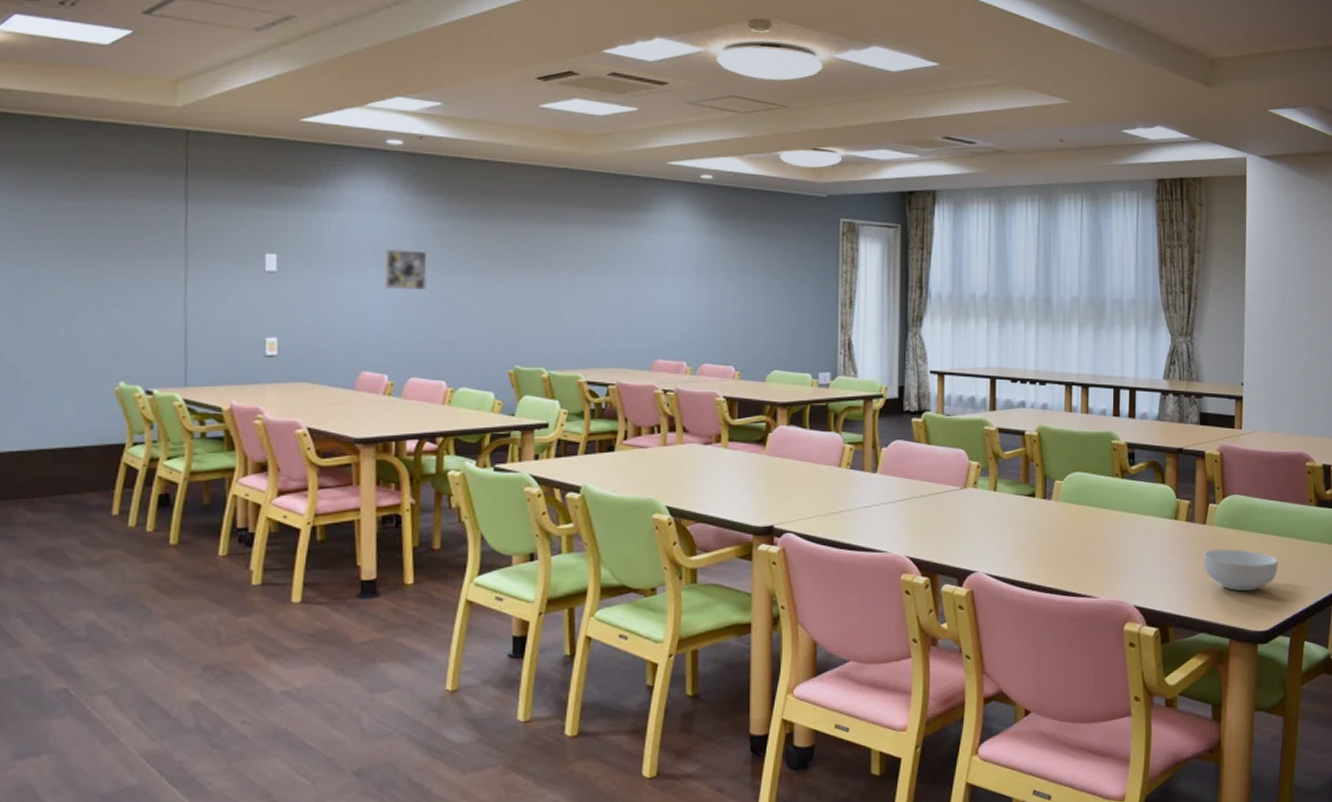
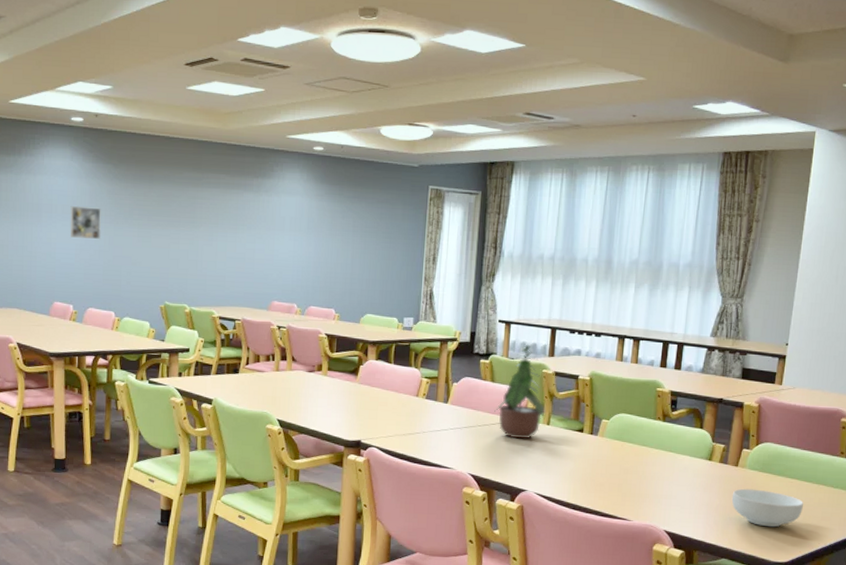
potted plant: none [932,397,989,510] -> present [494,344,544,439]

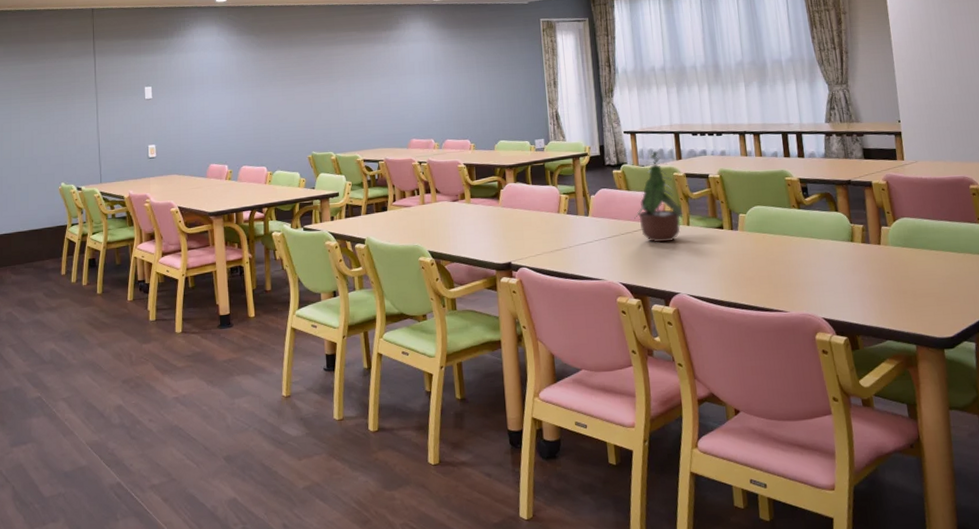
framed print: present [70,206,102,239] -> none [220,74,250,104]
cereal bowl: present [731,488,803,528] -> none [881,265,955,303]

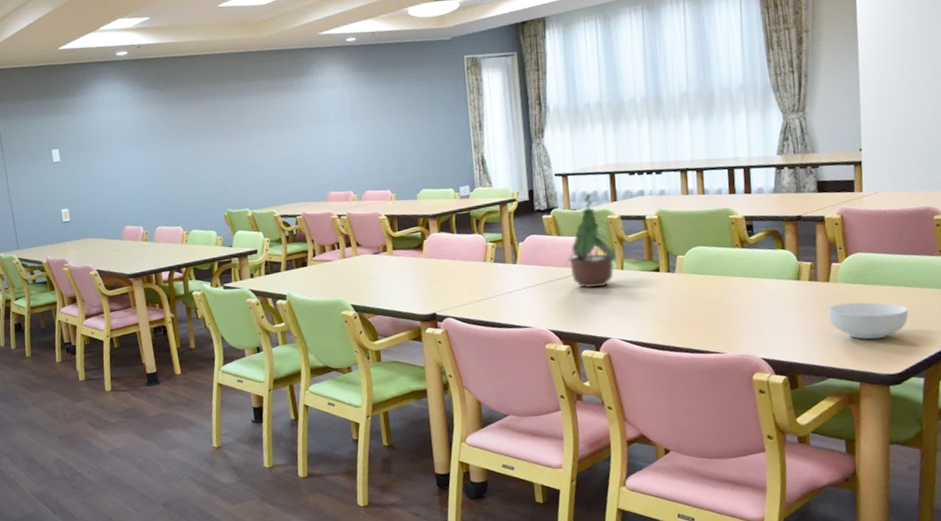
cereal bowl: none [881,265,955,303] -> present [828,302,908,339]

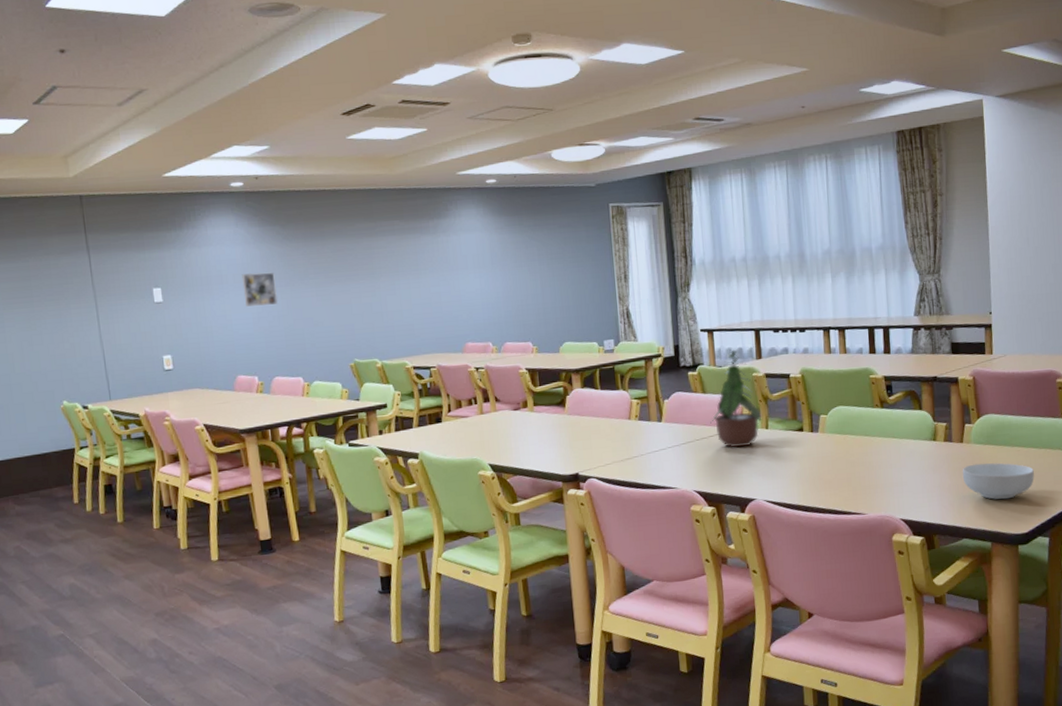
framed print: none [127,132,160,164] -> present [241,272,279,307]

